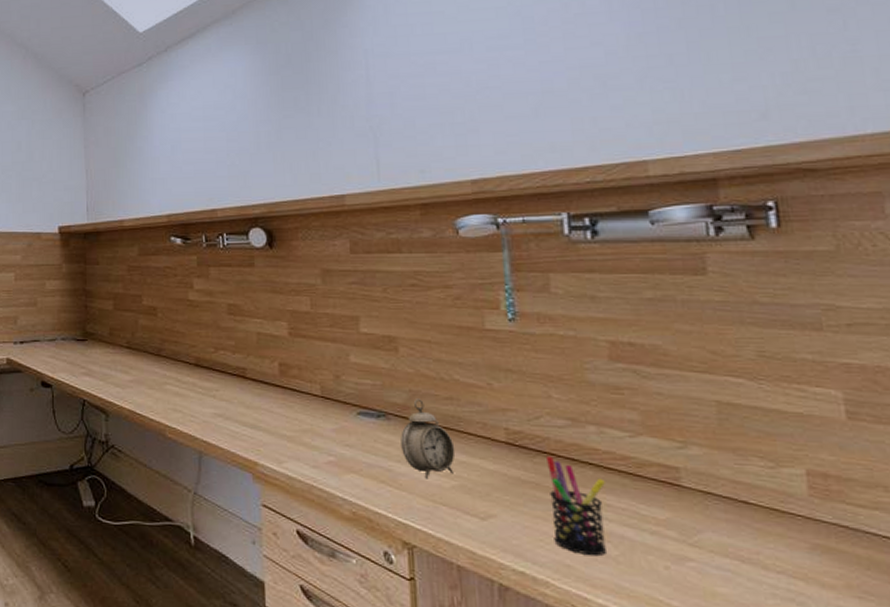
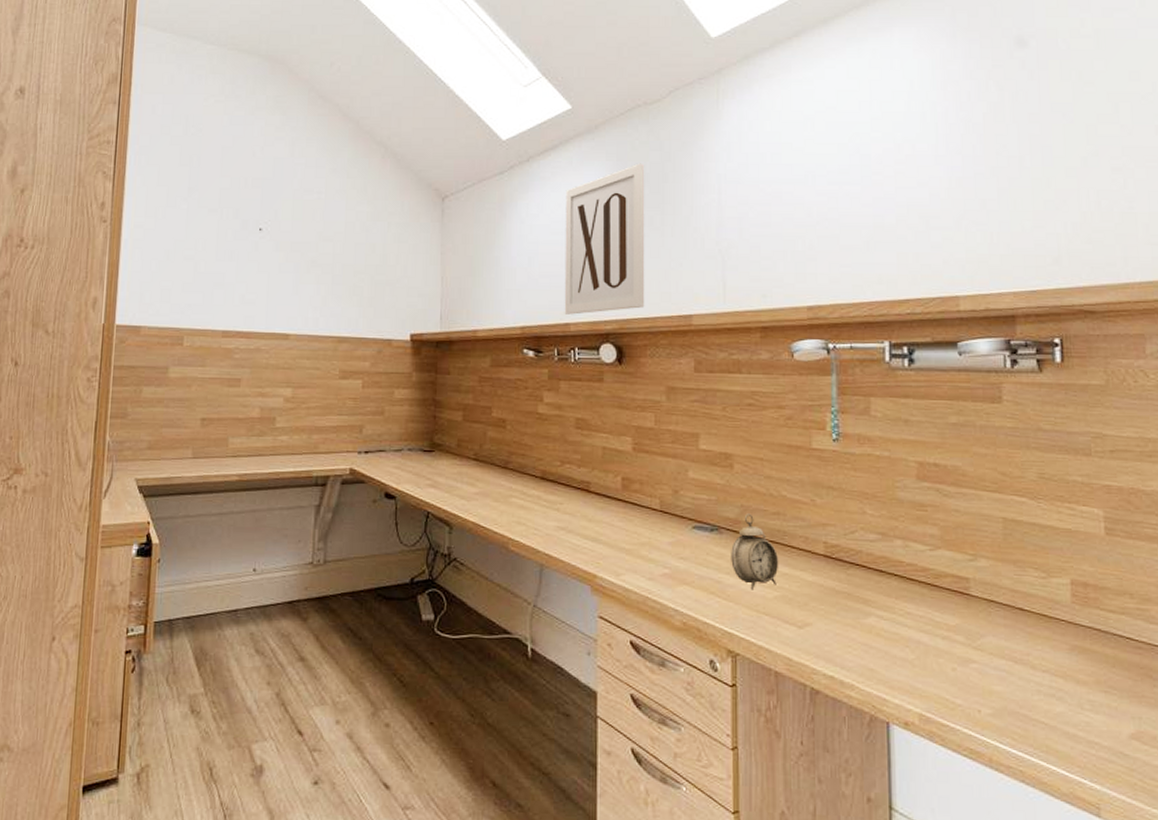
wall art: none [205,44,294,201] -> present [564,163,645,315]
pen holder: present [547,455,608,555] -> none [859,567,907,659]

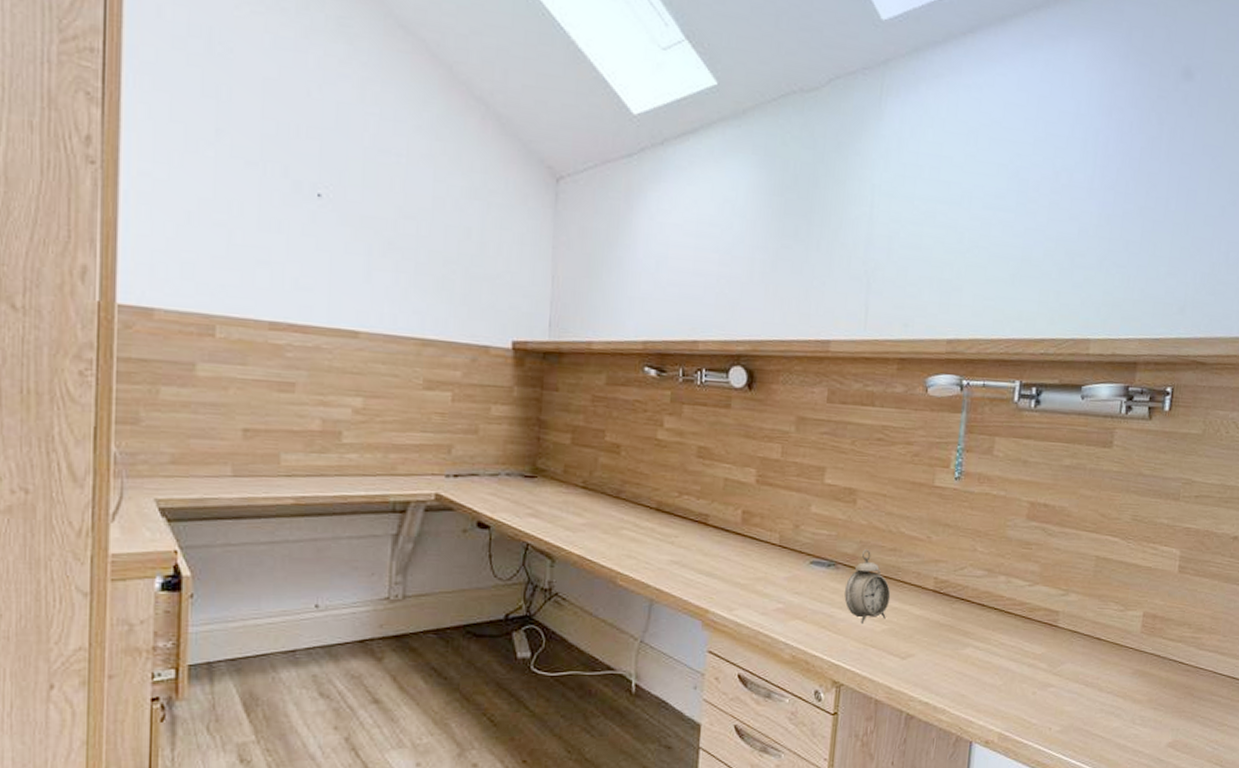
wall art: present [564,163,645,315] -> none [693,161,795,332]

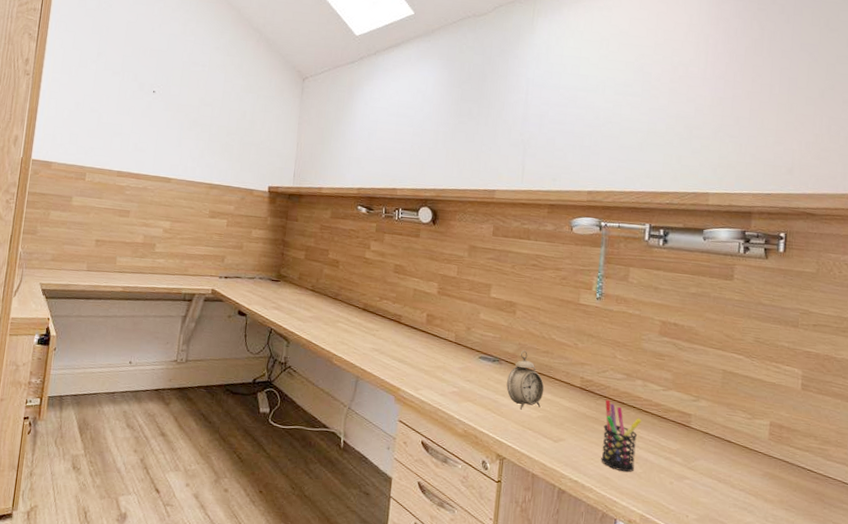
pen holder: none [956,602,1003,685] -> present [601,399,642,472]

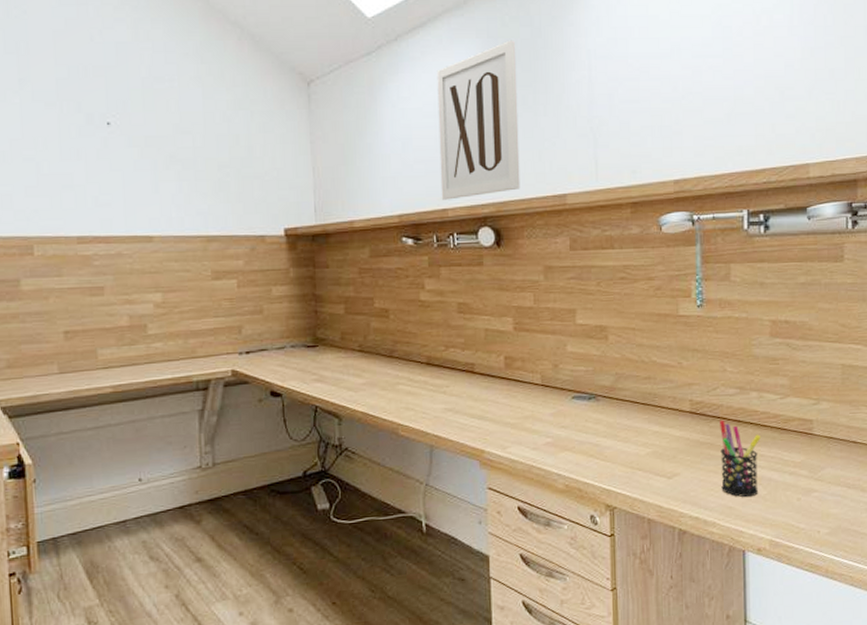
wall art: none [393,64,469,182] -> present [436,40,520,200]
alarm clock: present [506,350,545,410] -> none [607,380,651,450]

